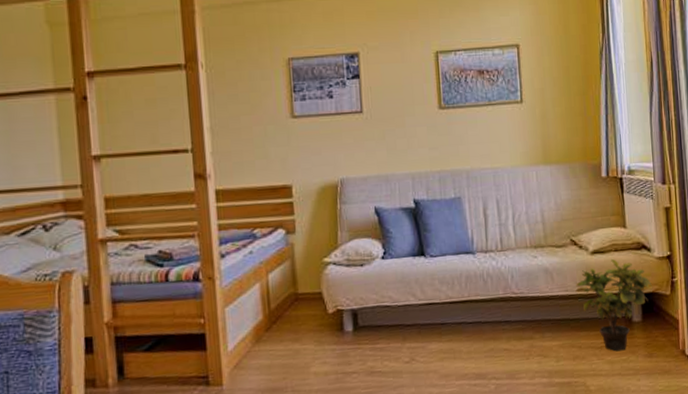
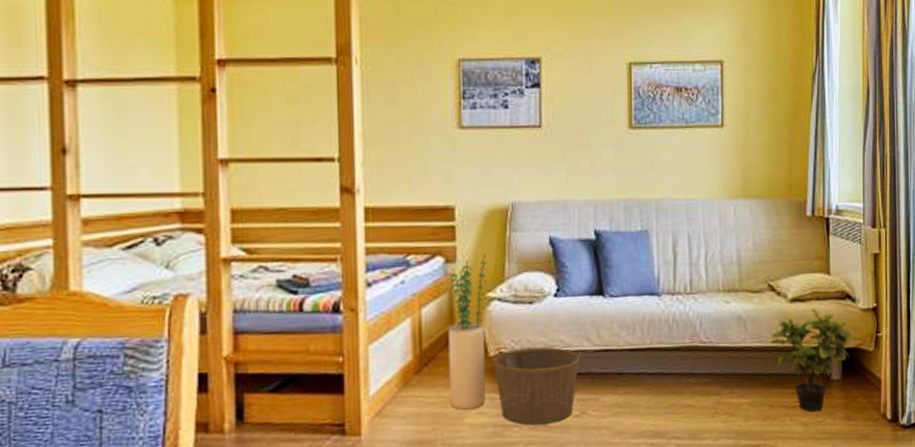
vase: none [291,225,327,361] -> present [448,254,487,410]
basket: none [330,303,409,372] -> present [491,346,582,426]

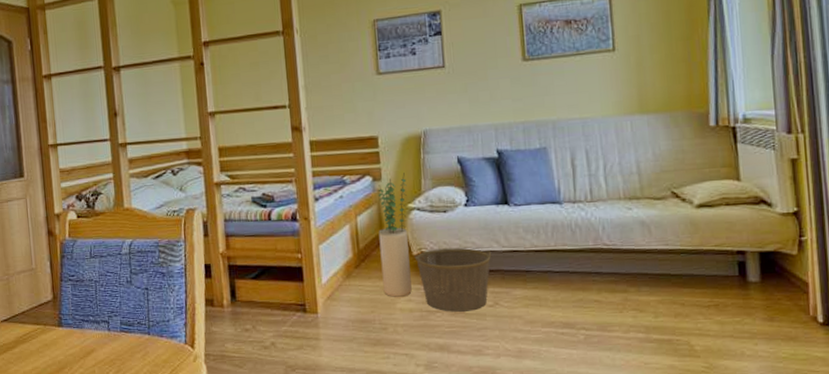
potted plant: present [770,309,854,412] -> none [677,214,773,312]

